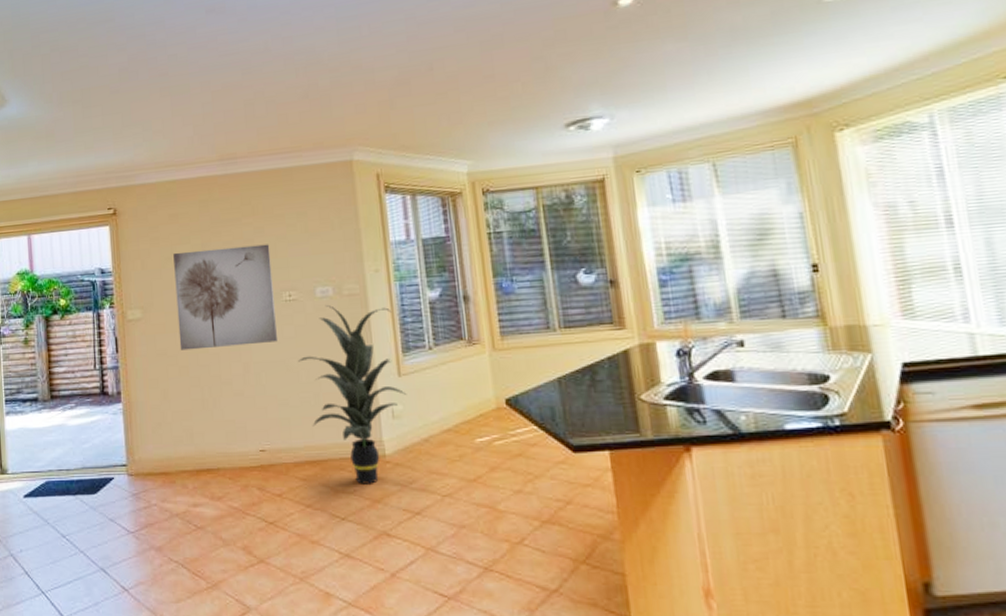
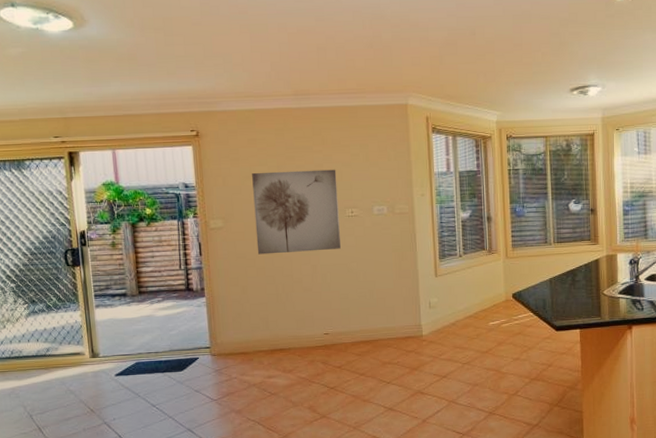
indoor plant: present [298,305,407,484] -> none [357,221,441,357]

